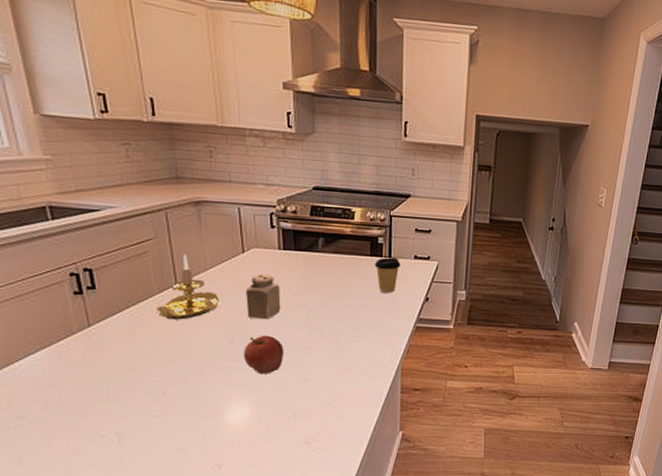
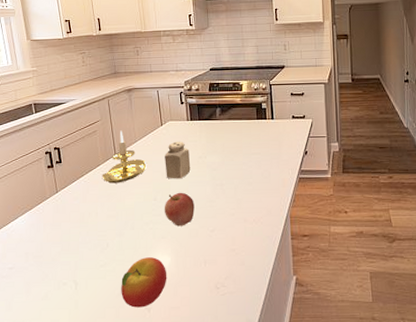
apple: none [183,408,245,464] -> present [121,257,167,308]
coffee cup: present [374,257,401,294] -> none [260,119,282,151]

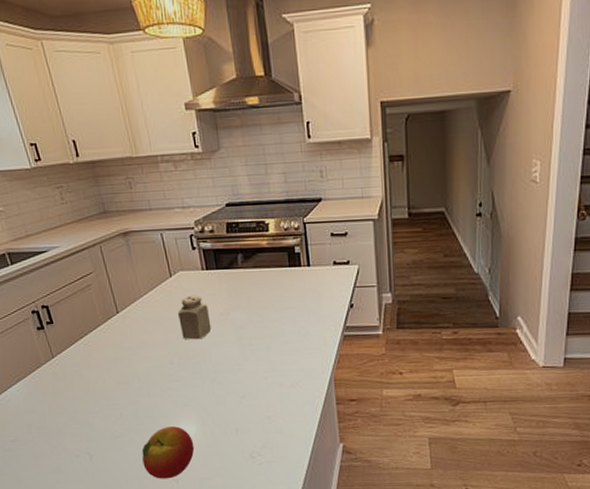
candle holder: present [102,130,147,184] -> none [104,283,158,346]
fruit: present [164,192,195,226] -> none [183,354,220,393]

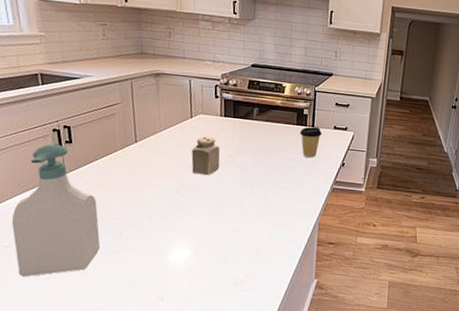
soap bottle: none [11,327,104,471] -> present [12,144,101,277]
apple: present [141,426,195,479] -> none [133,249,185,297]
coffee cup: none [294,266,321,304] -> present [299,127,322,158]

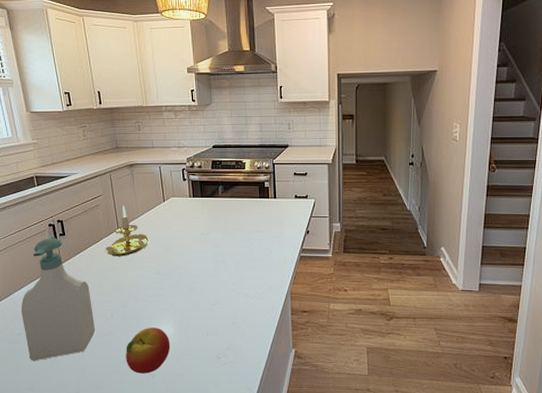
candle holder: none [119,117,171,172] -> present [105,205,149,257]
apple: none [133,249,185,297] -> present [126,328,170,374]
salt shaker: present [191,136,220,176] -> none [167,217,193,254]
coffee cup: present [299,127,322,158] -> none [263,198,284,229]

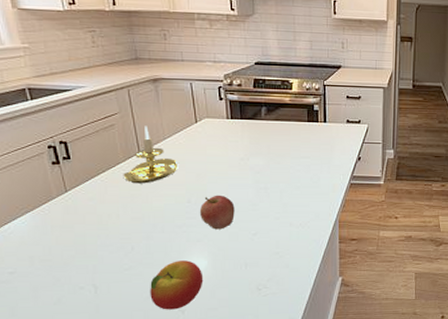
soap bottle: present [22,238,96,361] -> none [14,162,112,303]
fruit: none [167,267,197,299] -> present [199,195,235,230]

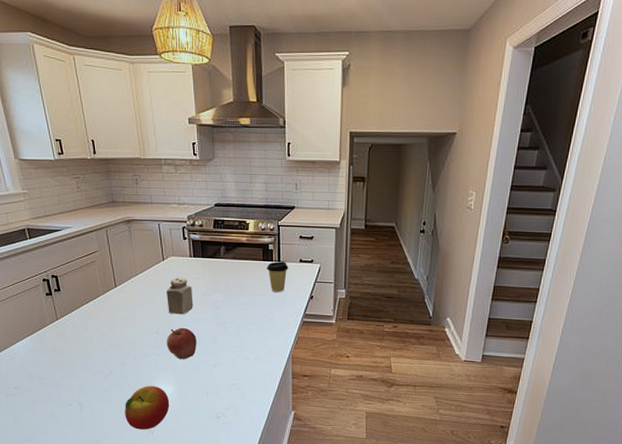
candle holder: present [123,125,178,184] -> none [102,262,148,315]
salt shaker: none [200,140,231,181] -> present [167,277,193,315]
coffee cup: none [311,122,335,155] -> present [266,262,288,293]

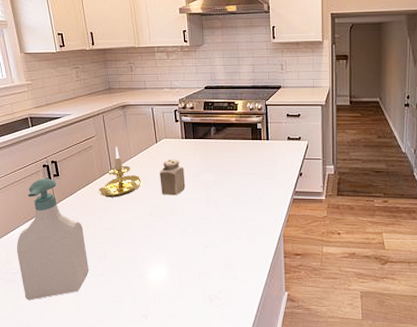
soap bottle: none [17,293,94,414] -> present [17,179,89,300]
candle holder: none [102,262,148,315] -> present [98,146,142,198]
apple: present [125,386,170,430] -> none [119,269,163,315]
fruit: present [166,327,197,360] -> none [159,208,189,241]
coffee cup: present [266,262,288,293] -> none [255,140,277,171]

